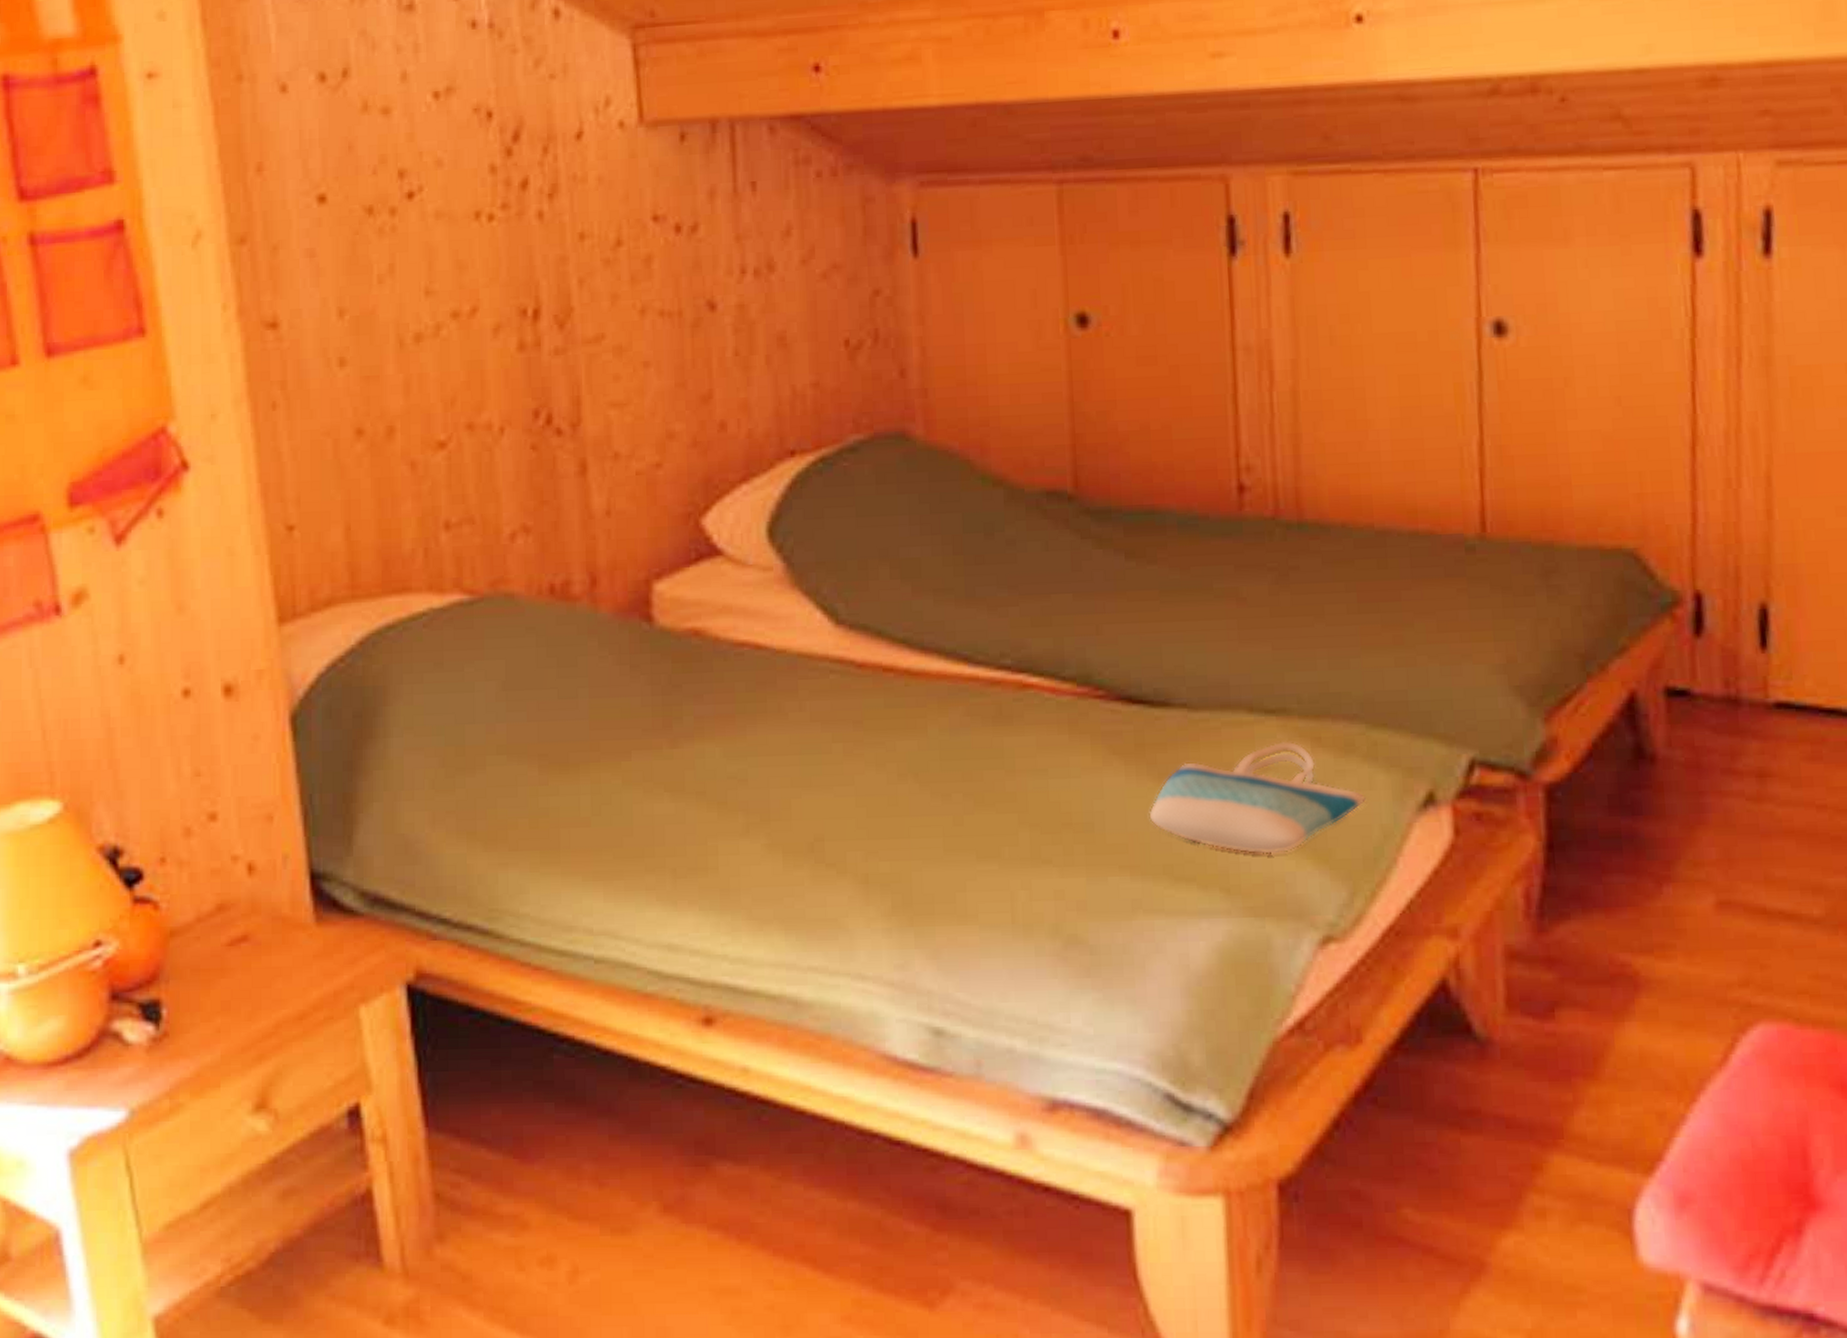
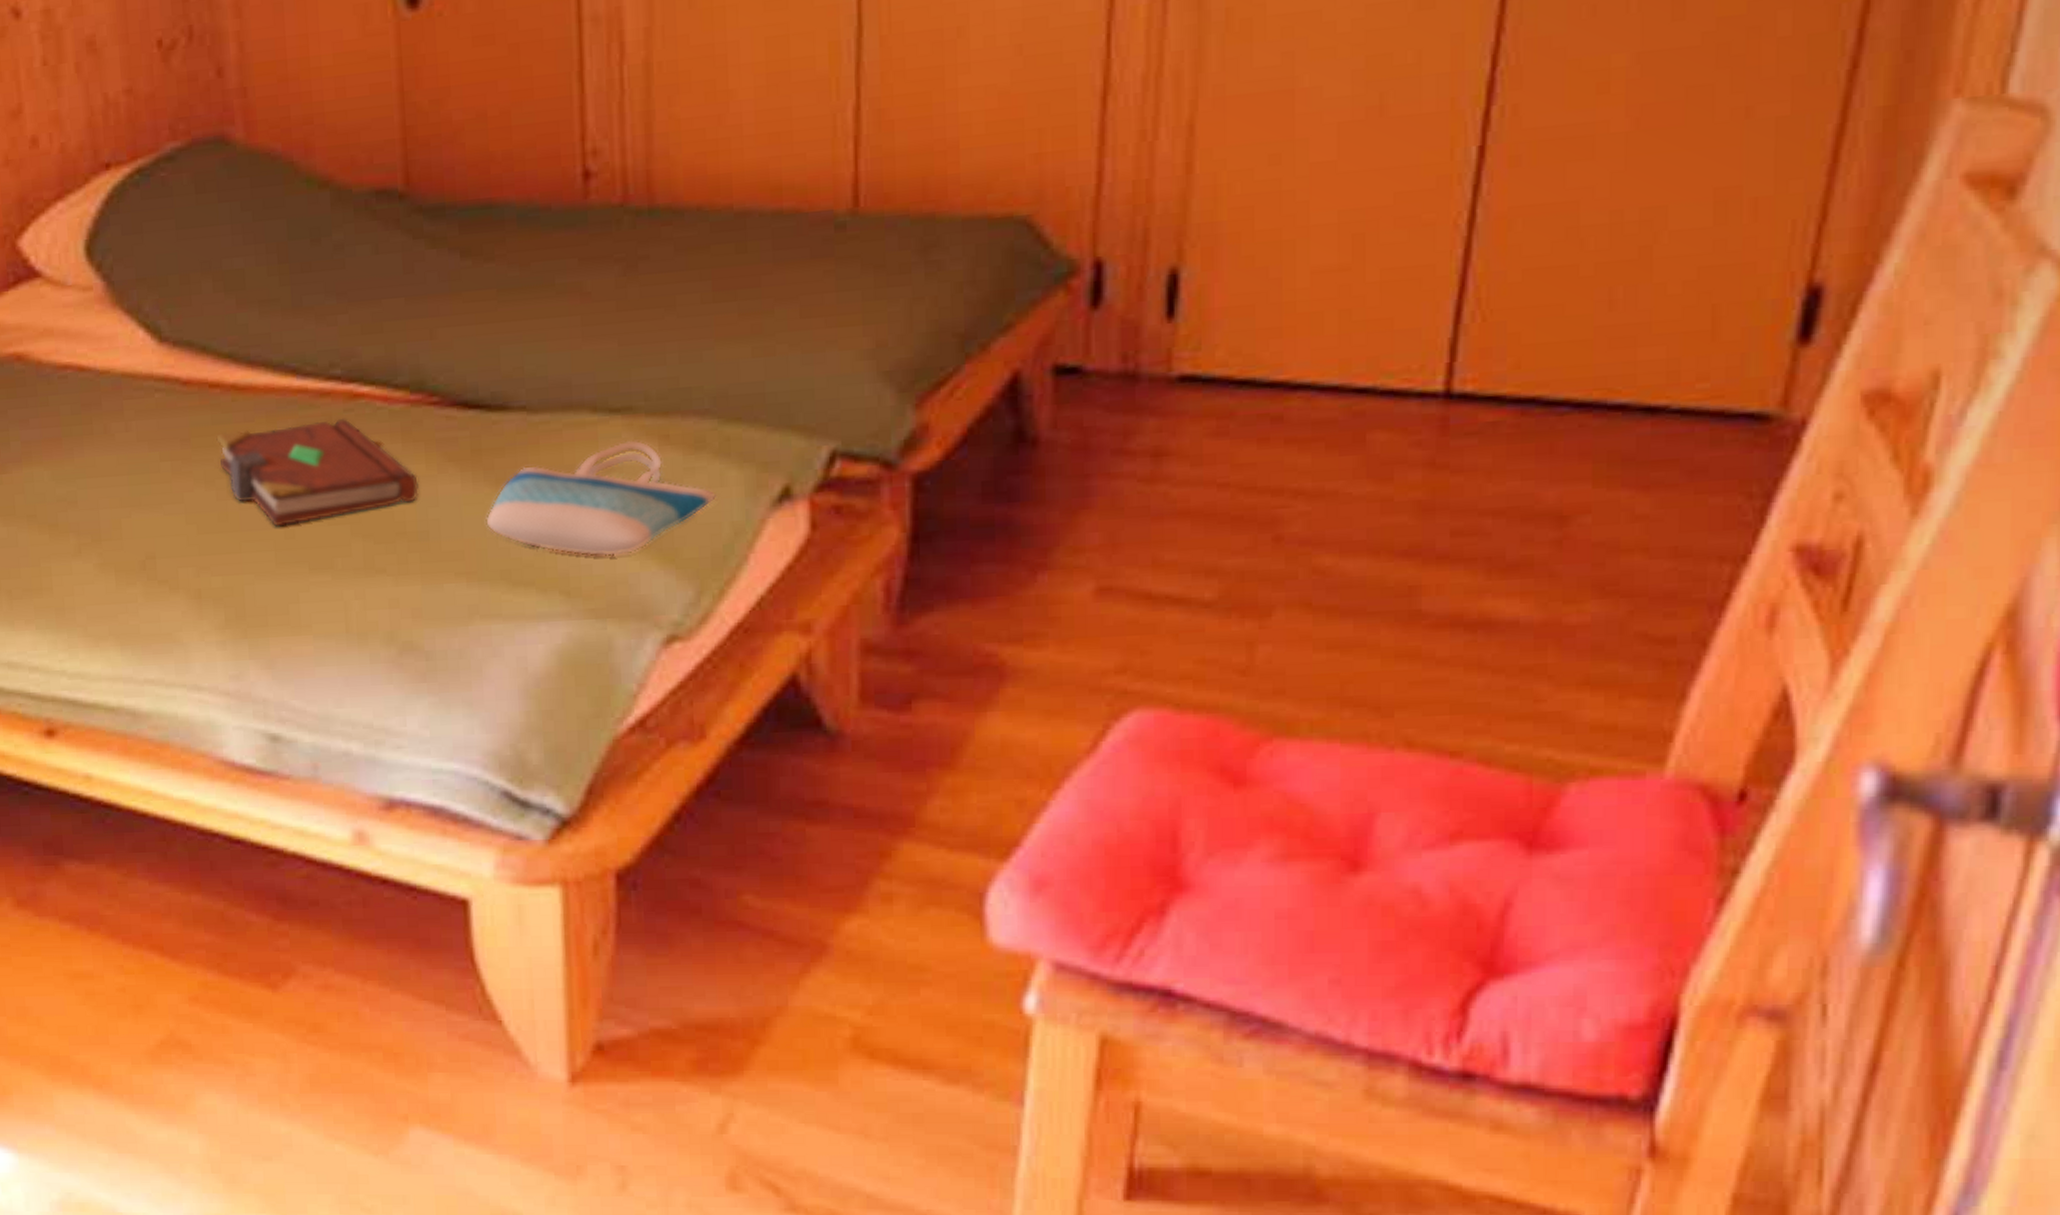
book: none [888,707,1085,813] -> present [216,417,420,527]

